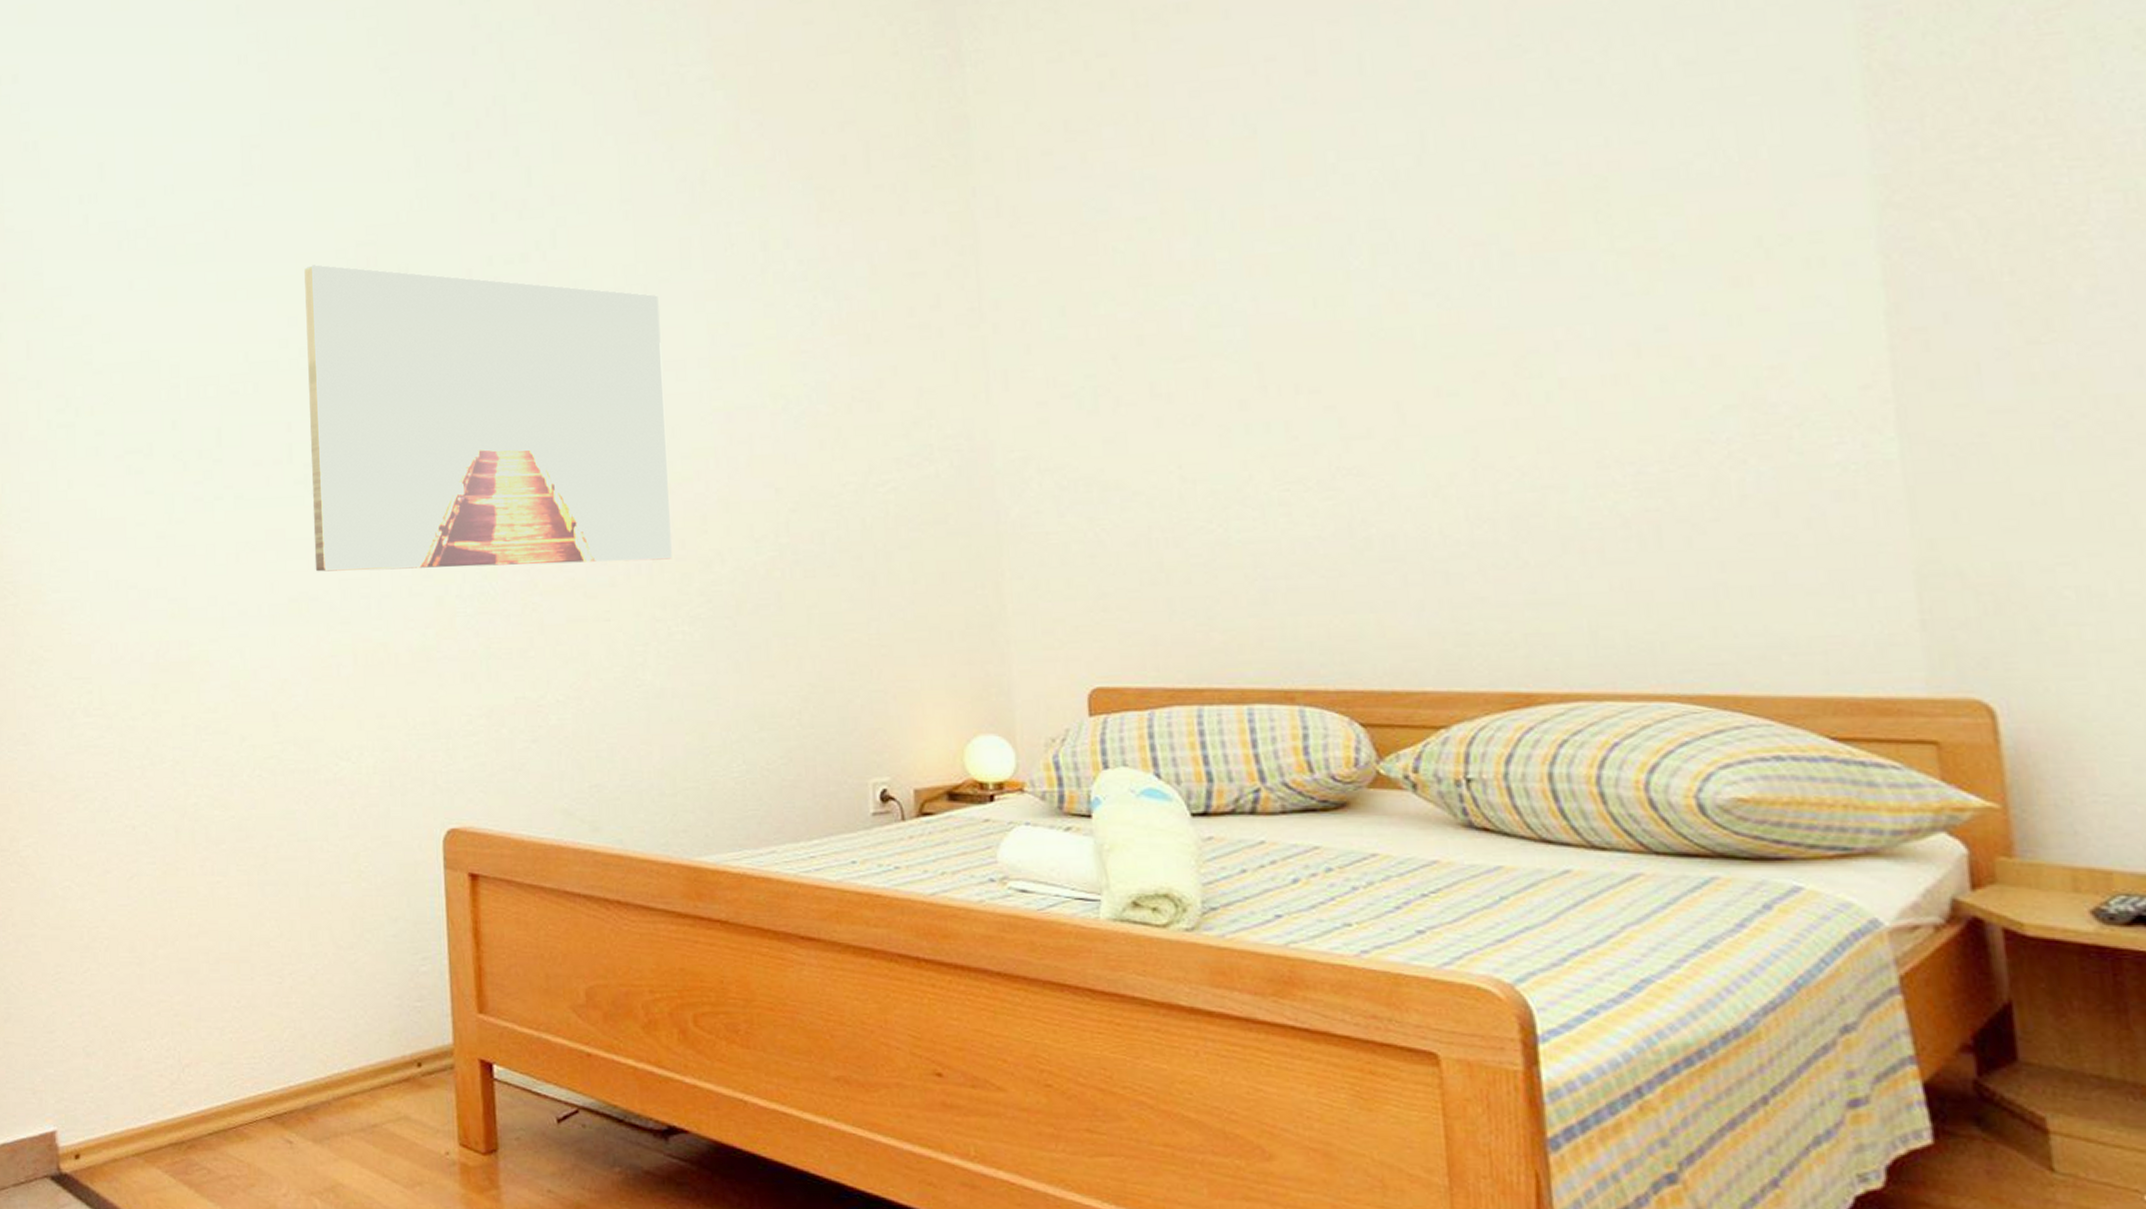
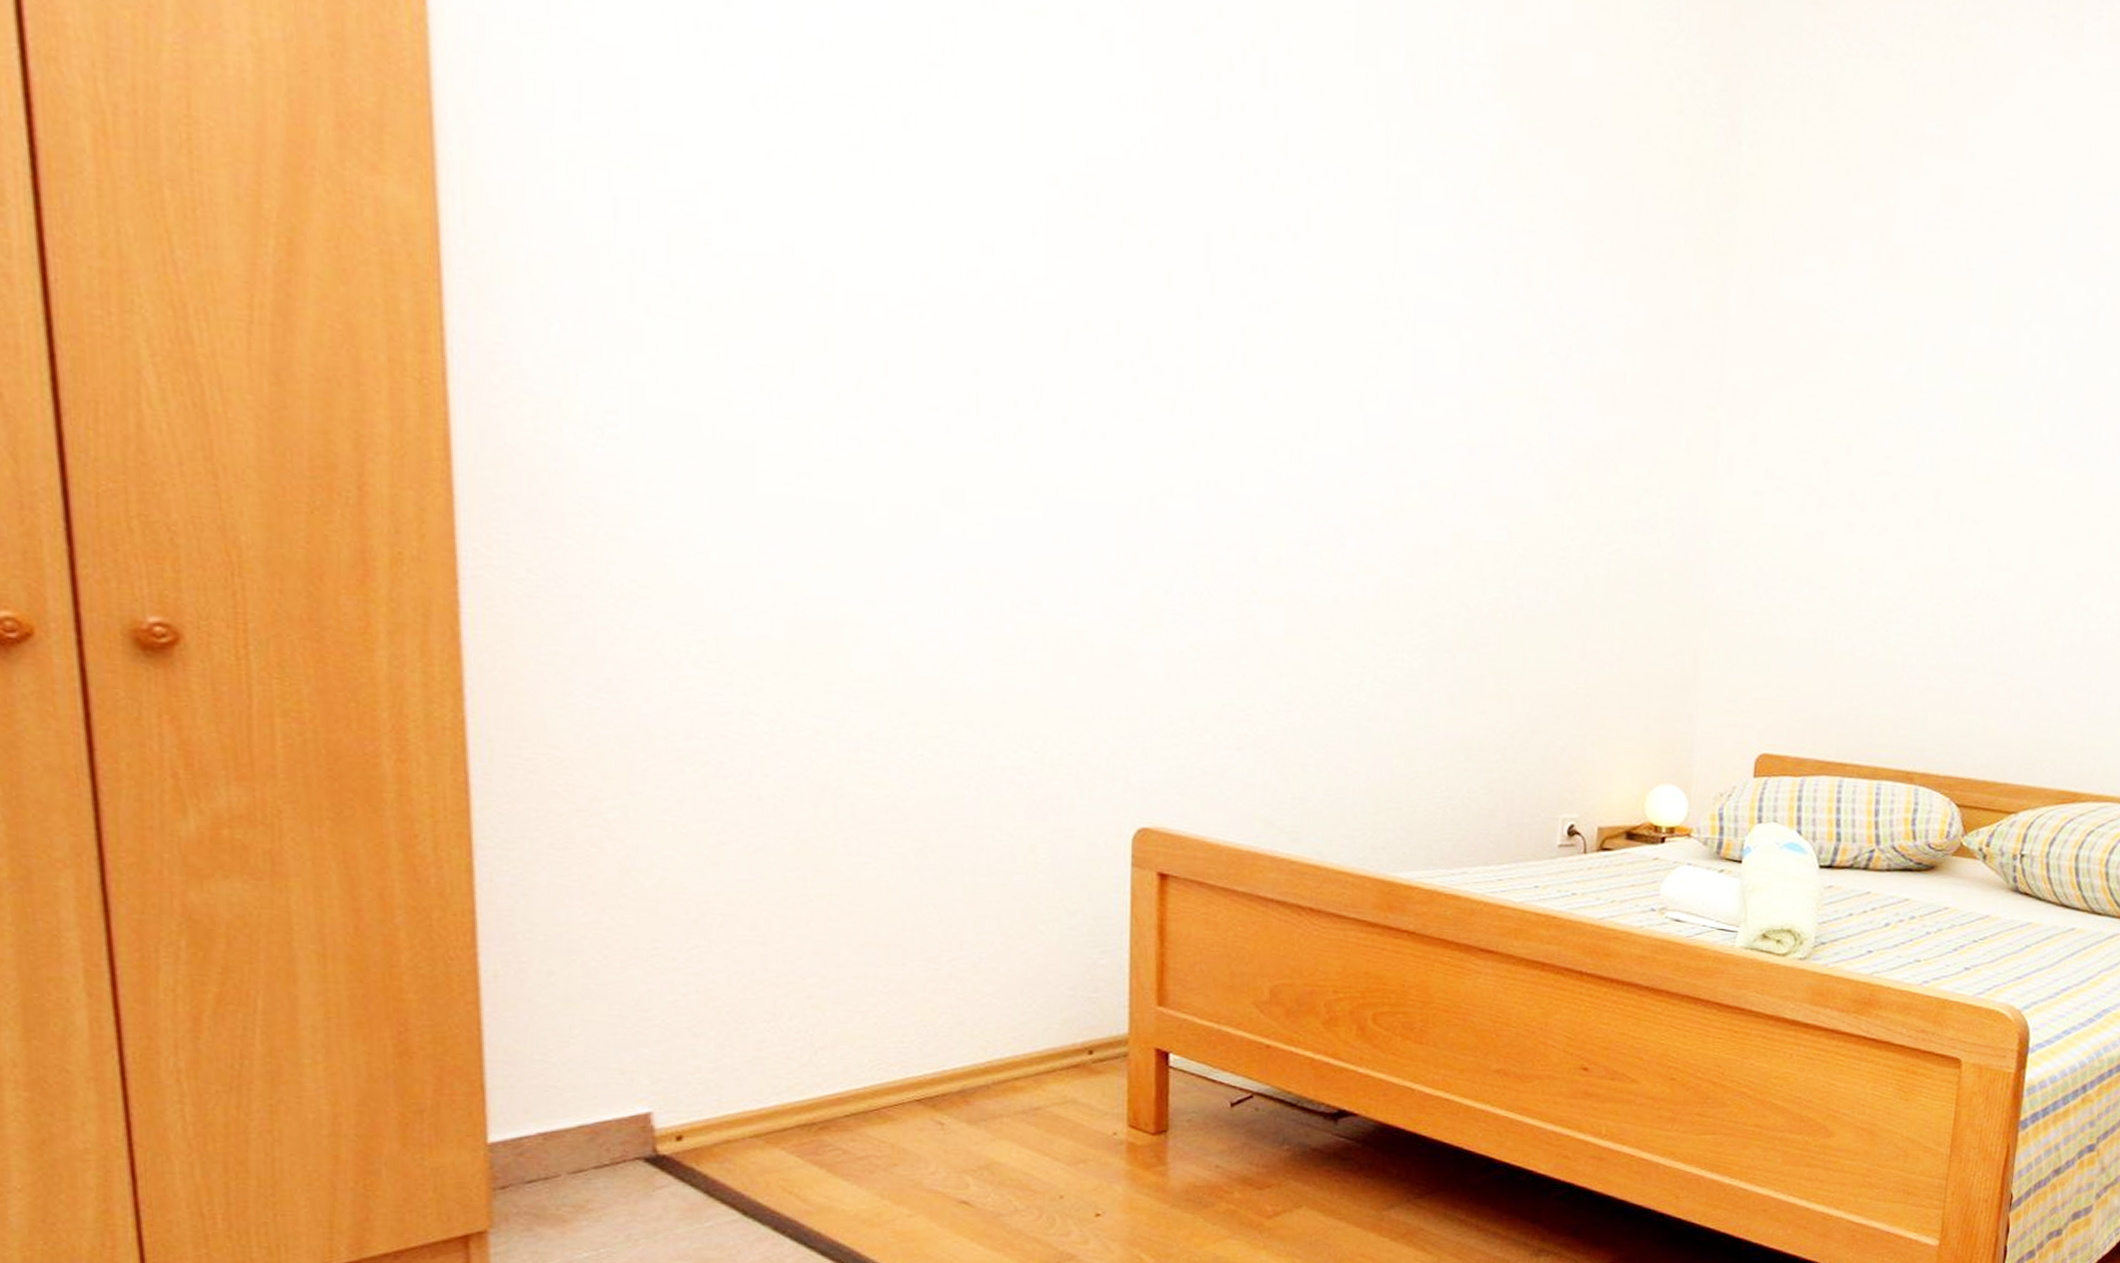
wall art: present [304,264,672,572] -> none [1001,186,1414,586]

